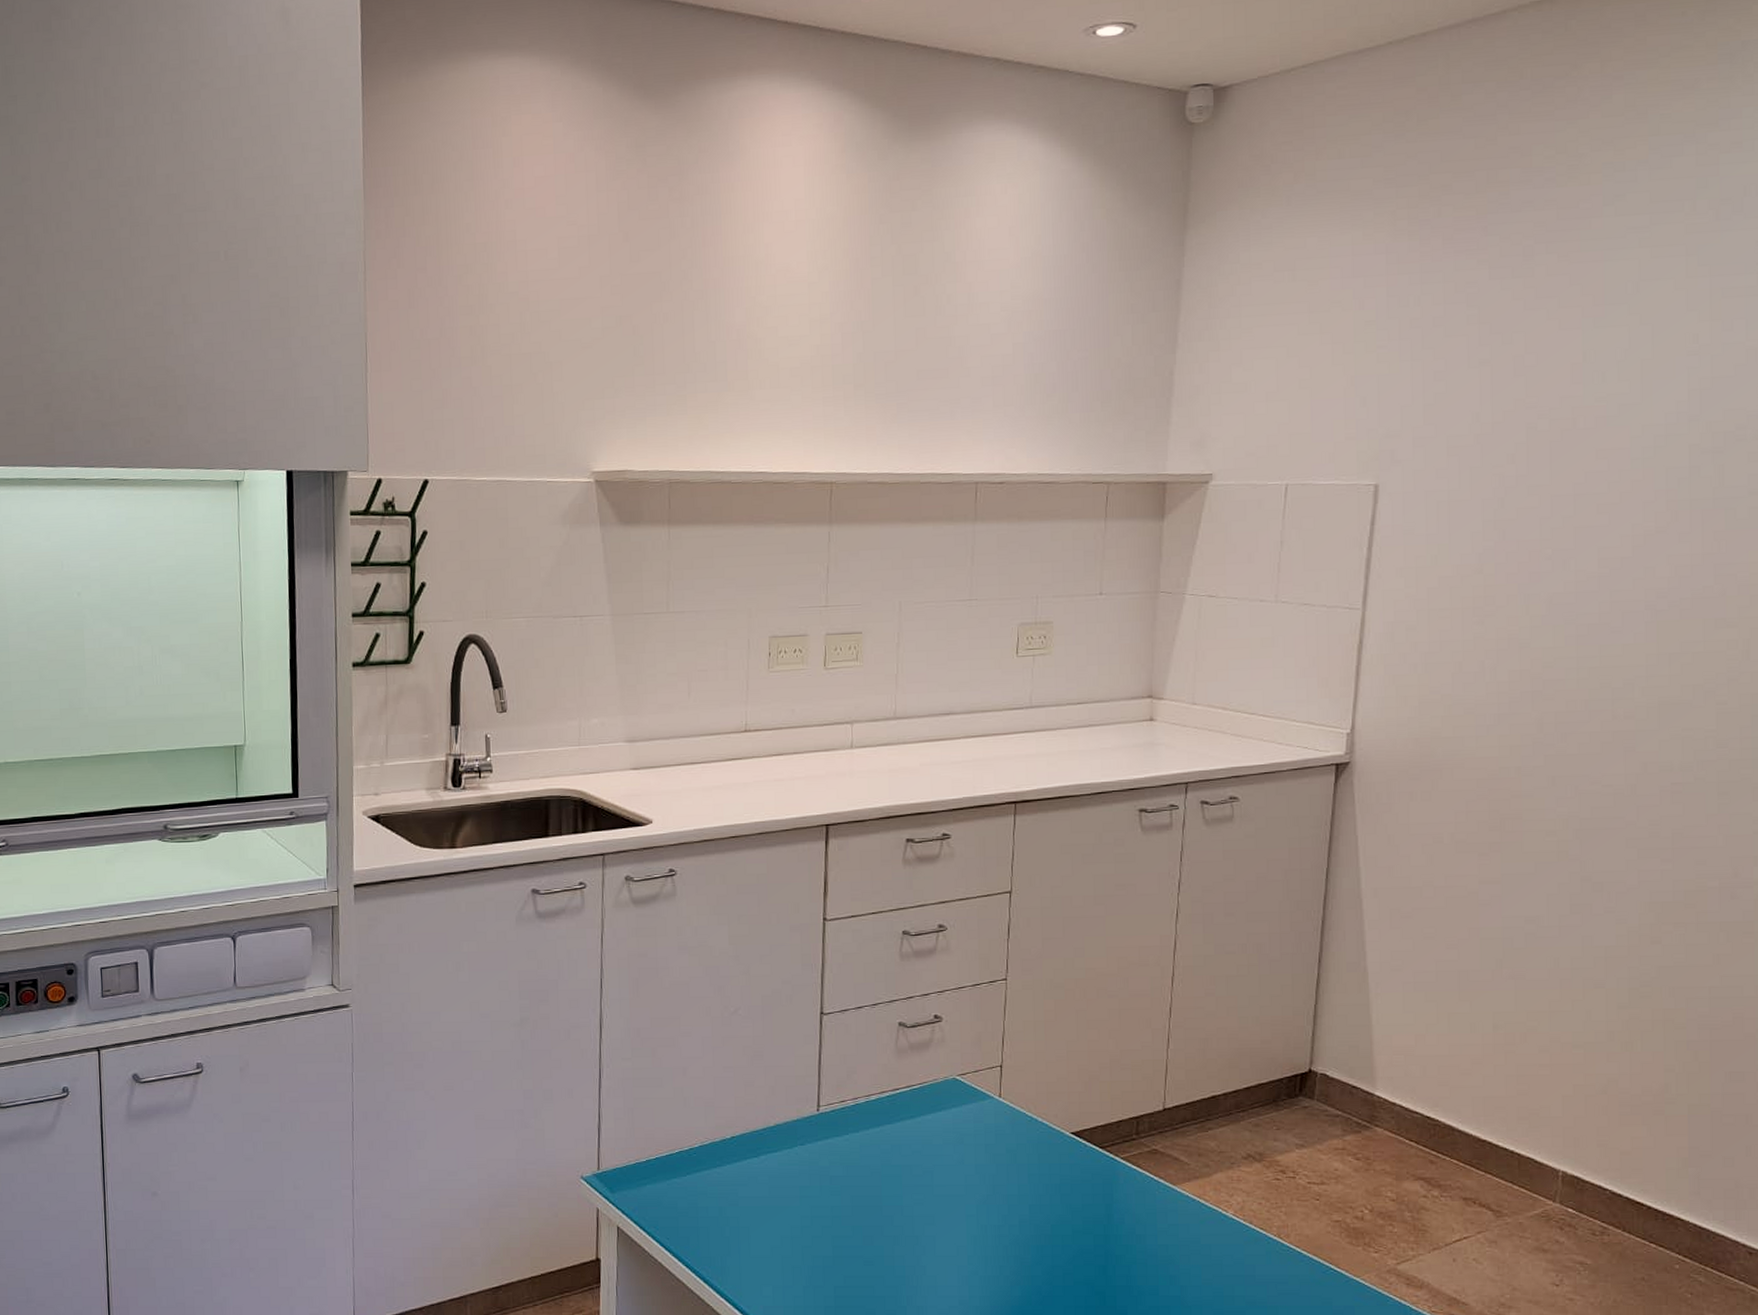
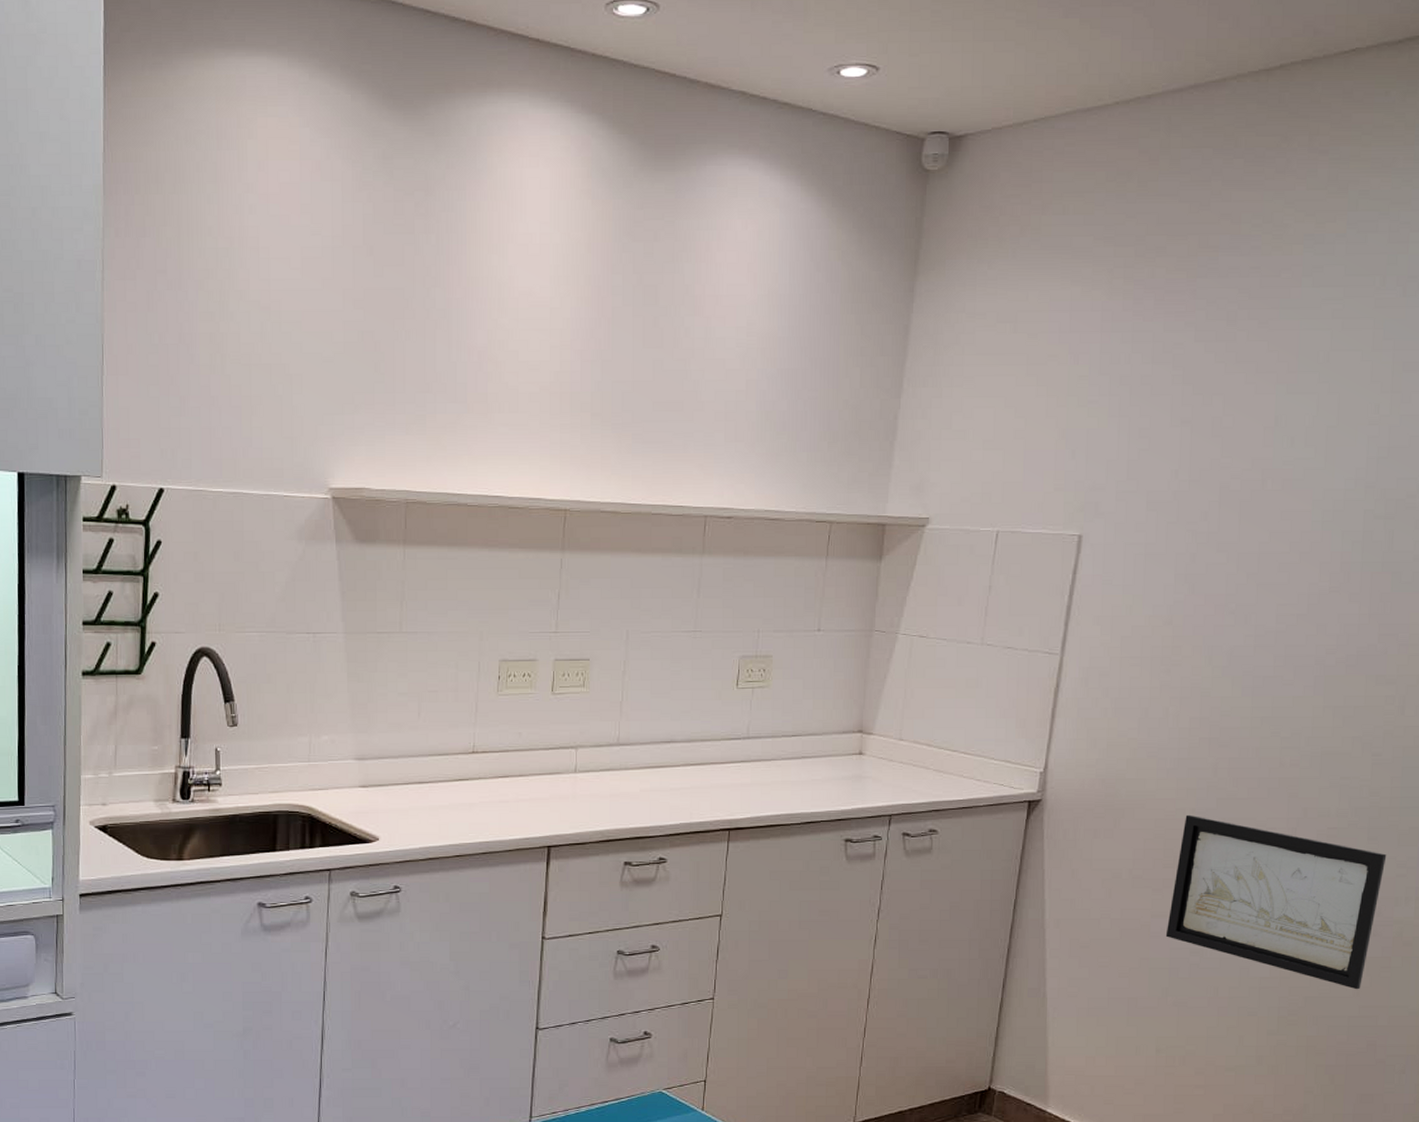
wall art: none [1496,773,1741,958] -> present [1165,814,1387,990]

